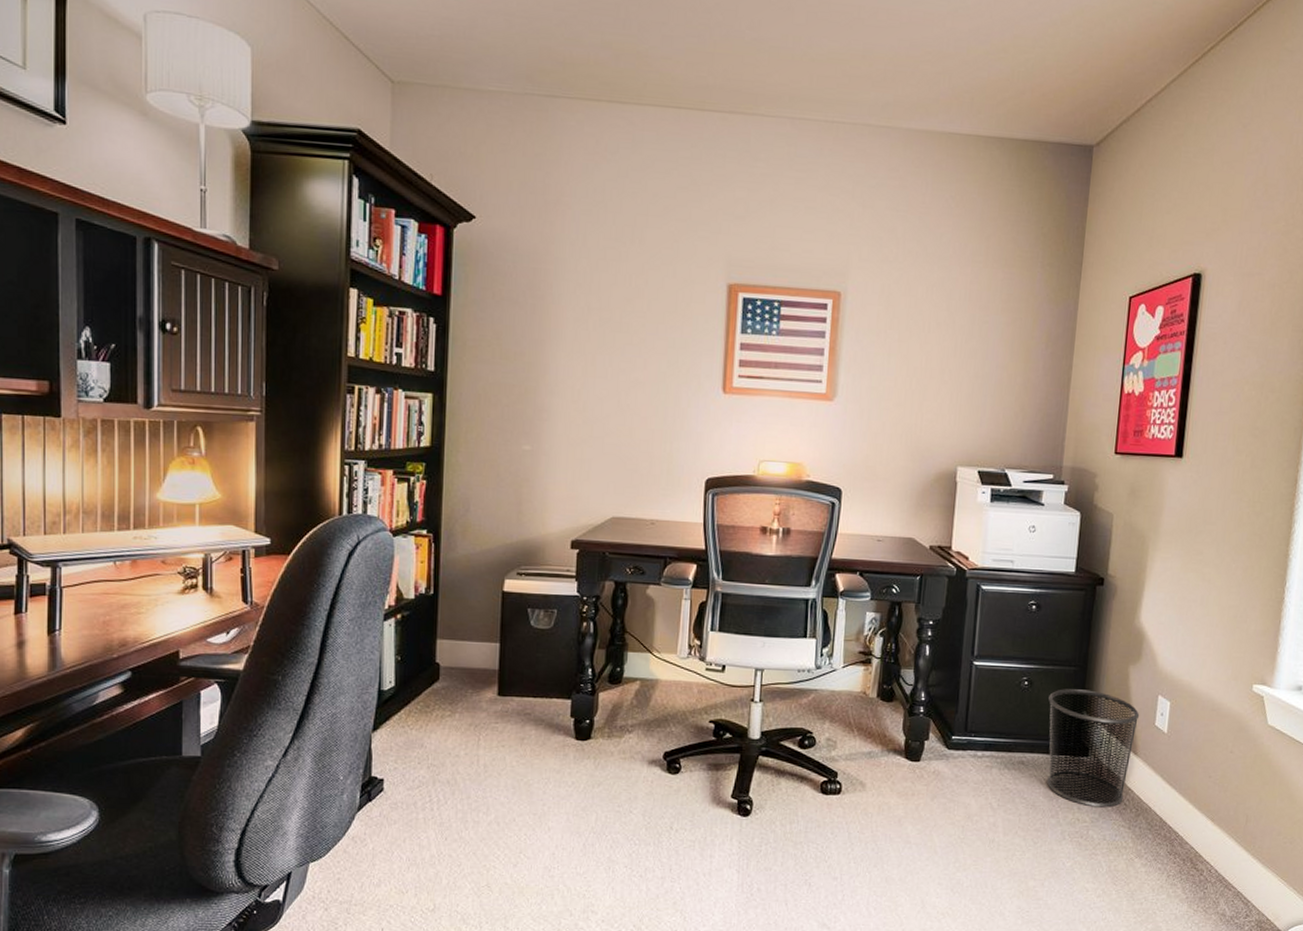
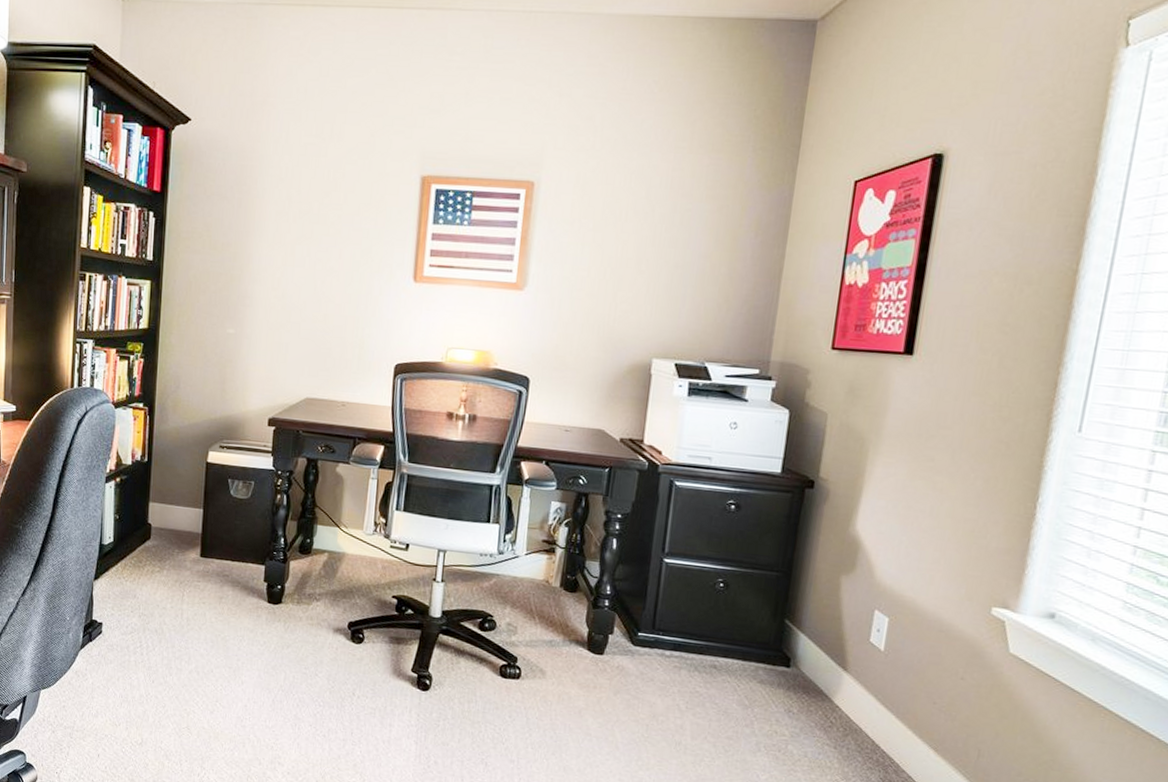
waste bin: present [1047,689,1140,808] -> none [742,594,852,724]

